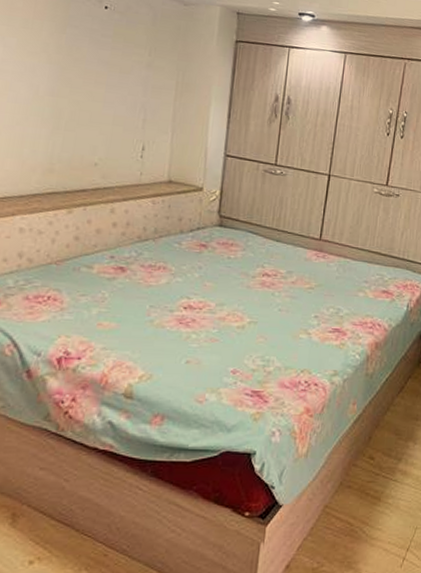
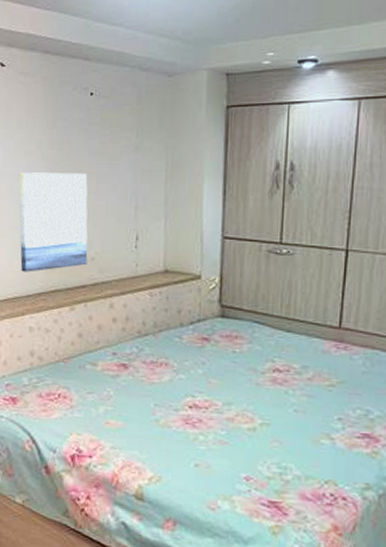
wall art: none [14,71,96,173] -> present [18,172,88,272]

